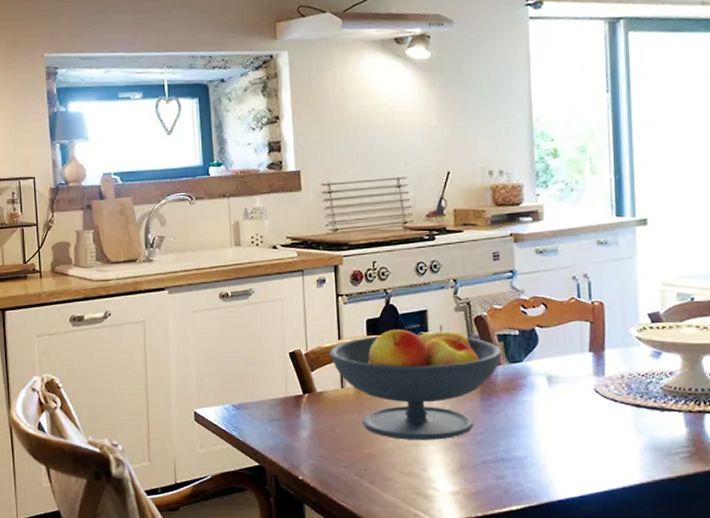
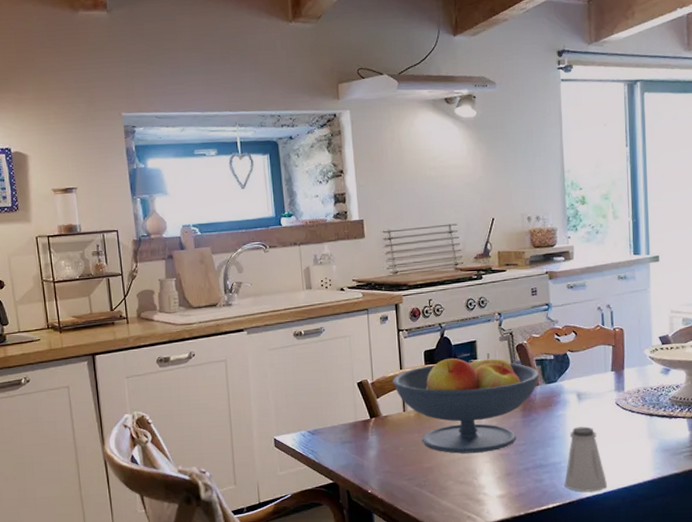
saltshaker: none [531,416,583,494] -> present [564,426,607,492]

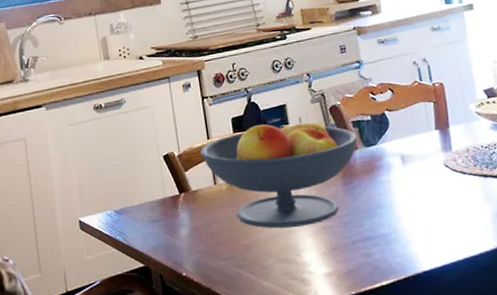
saltshaker: present [564,426,607,492] -> none [397,192,445,266]

